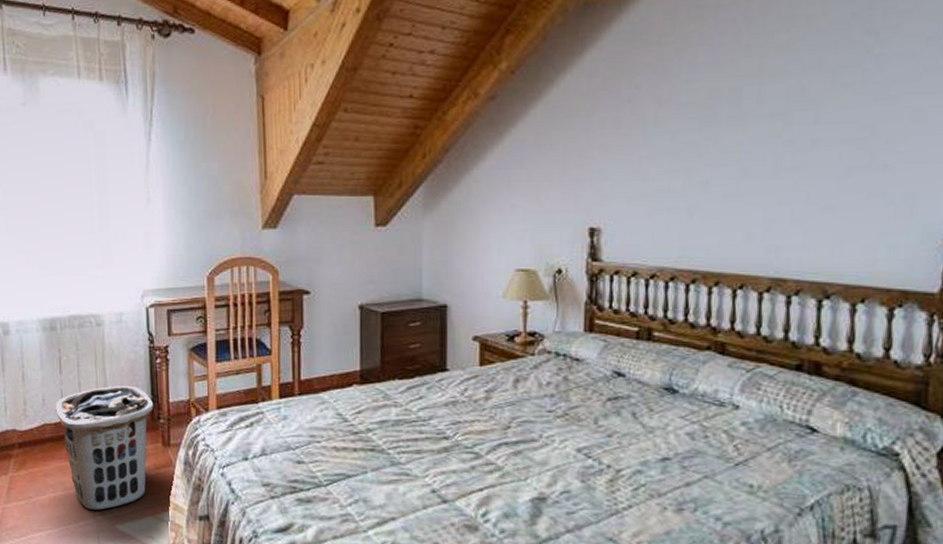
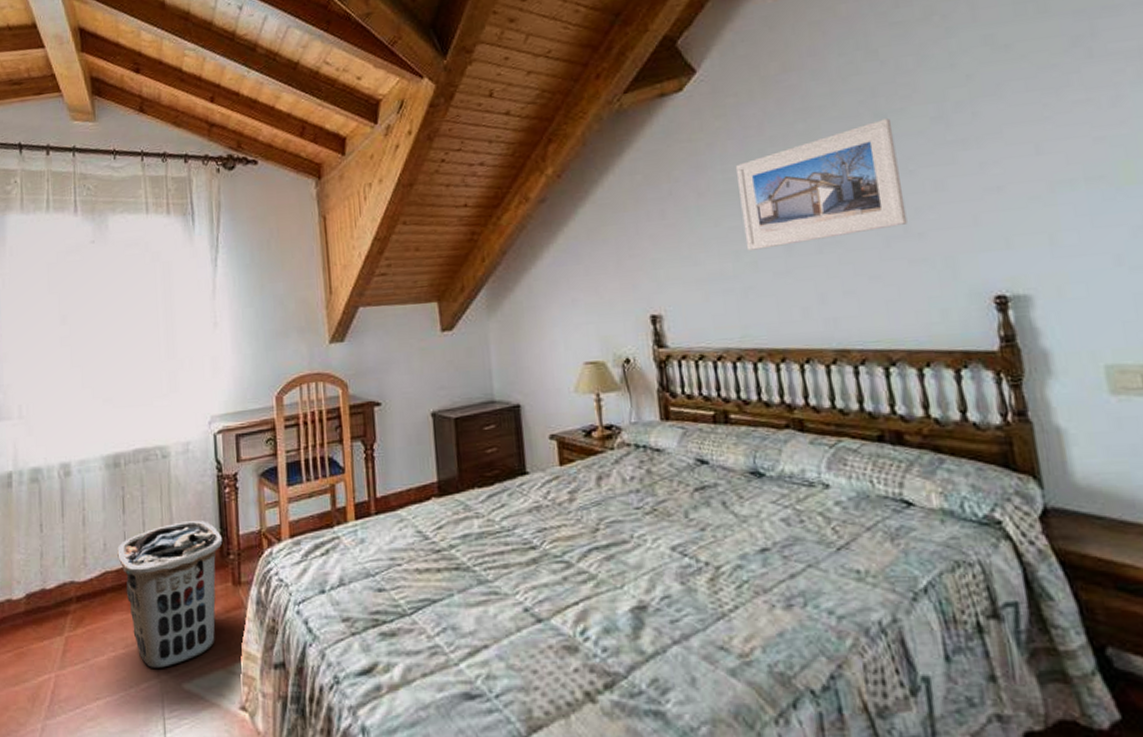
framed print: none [699,35,883,169] -> present [735,118,908,251]

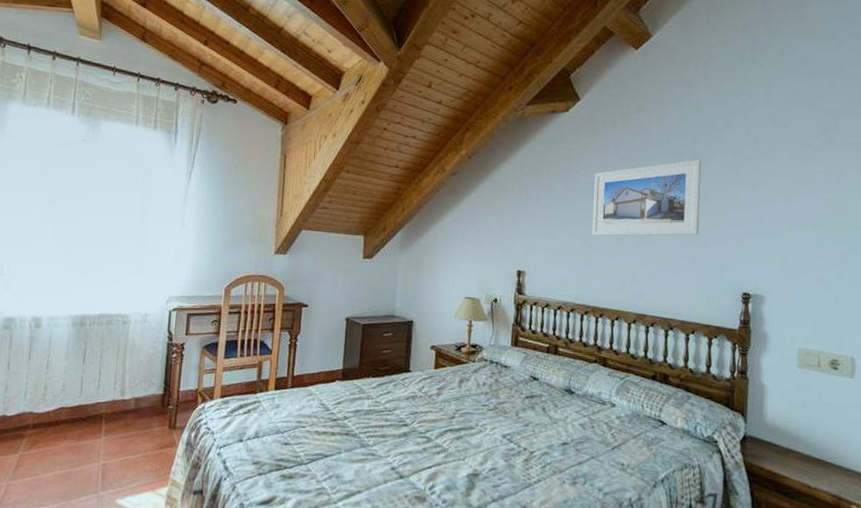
clothes hamper: present [117,521,223,668] -> none [74,375,165,486]

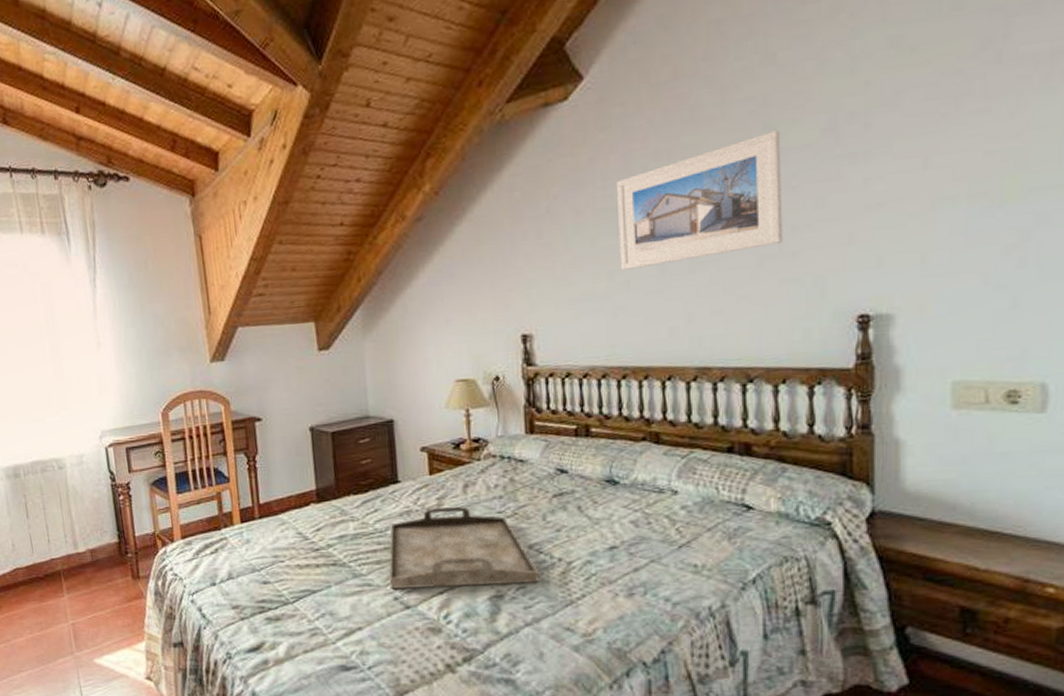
serving tray: none [389,396,508,466] -> present [389,506,539,589]

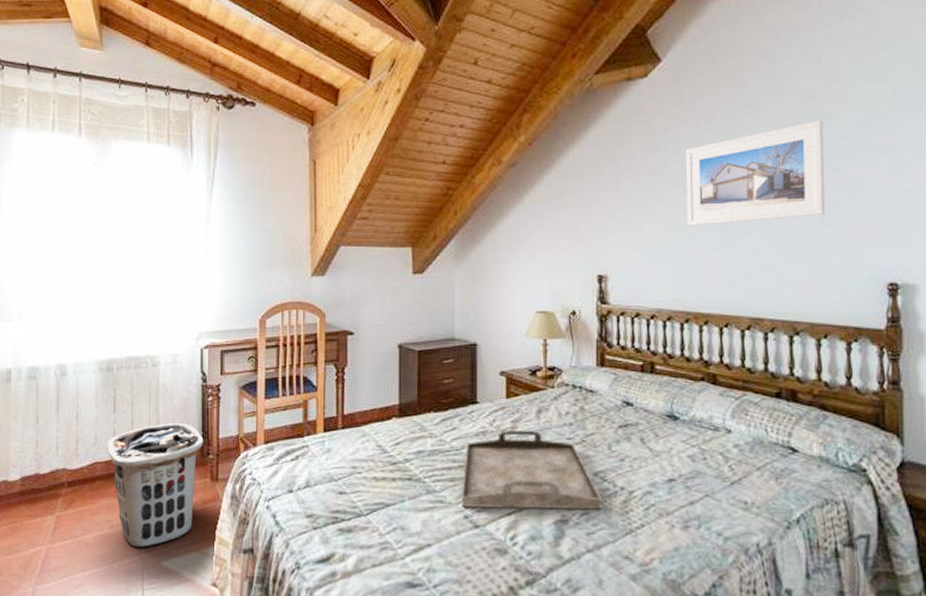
clothes hamper: none [25,524,121,647] -> present [107,423,204,547]

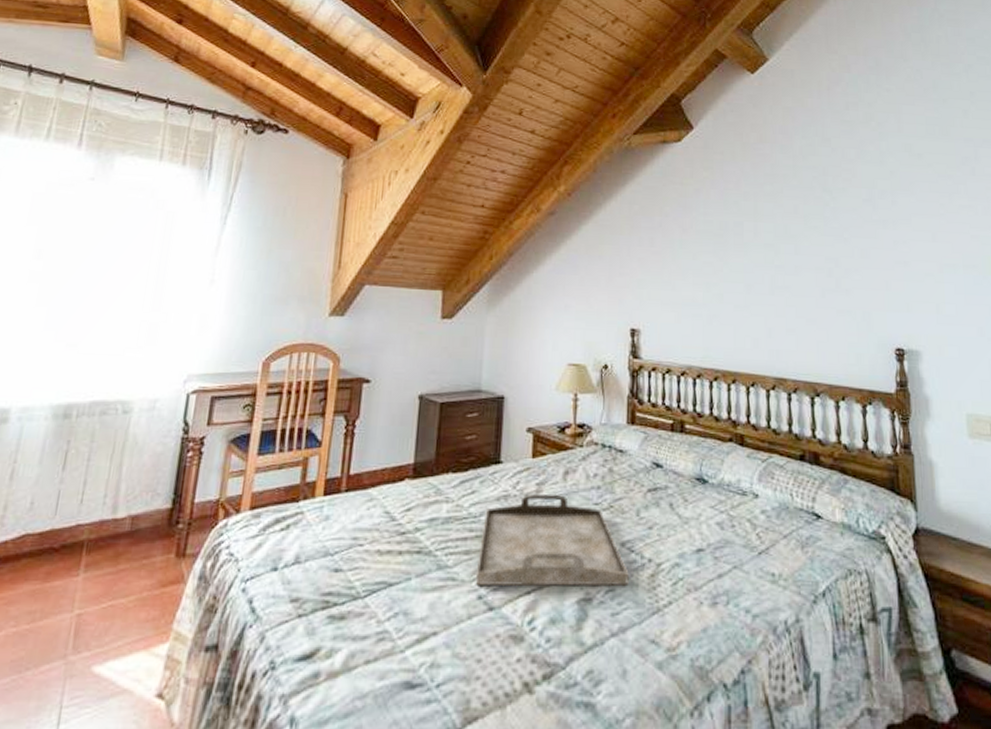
clothes hamper: present [107,423,204,547] -> none [44,484,175,647]
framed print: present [685,120,825,226] -> none [714,194,839,285]

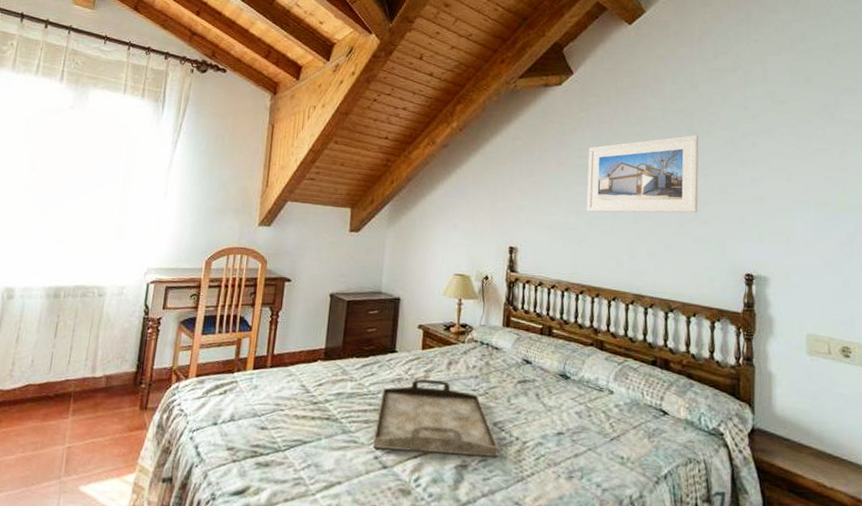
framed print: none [714,194,839,285] -> present [586,135,699,213]

